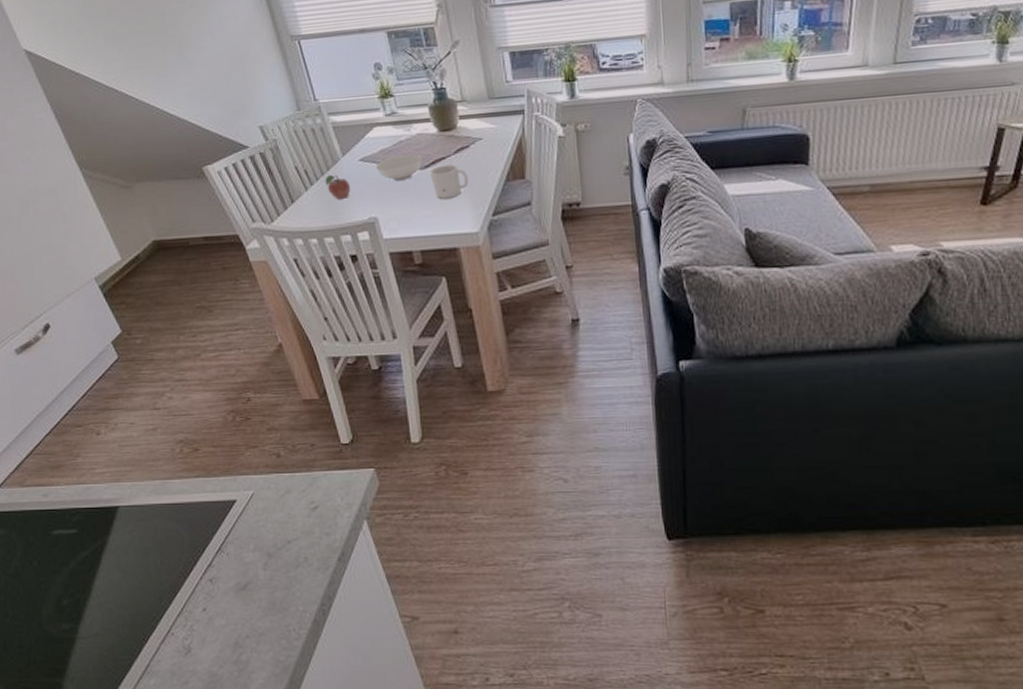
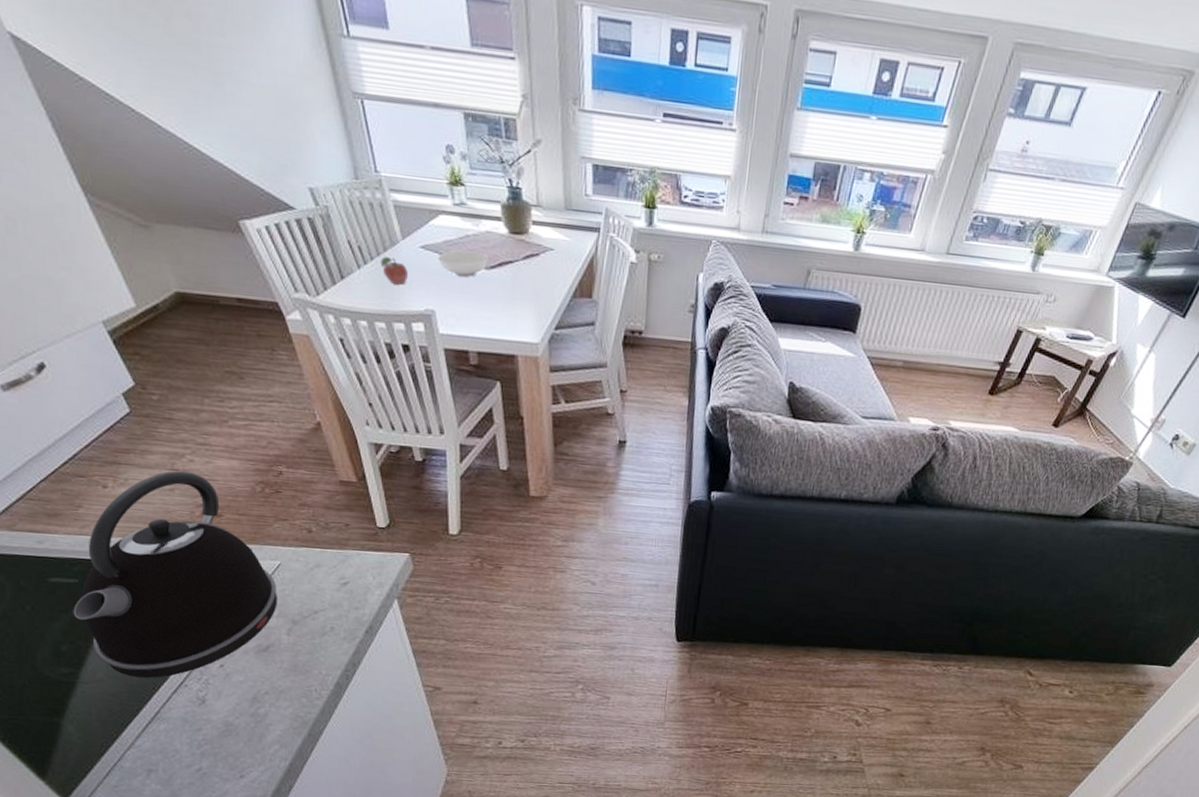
kettle: none [72,409,253,628] -> present [73,471,277,678]
mug: present [429,164,468,199] -> none [494,268,534,305]

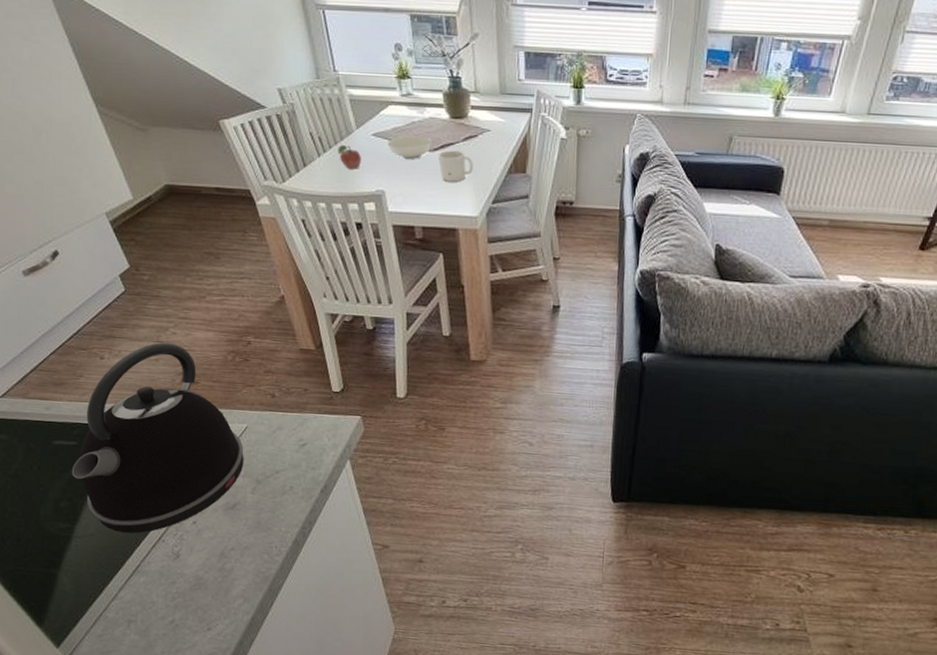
mug: none [494,268,534,305] -> present [437,150,473,182]

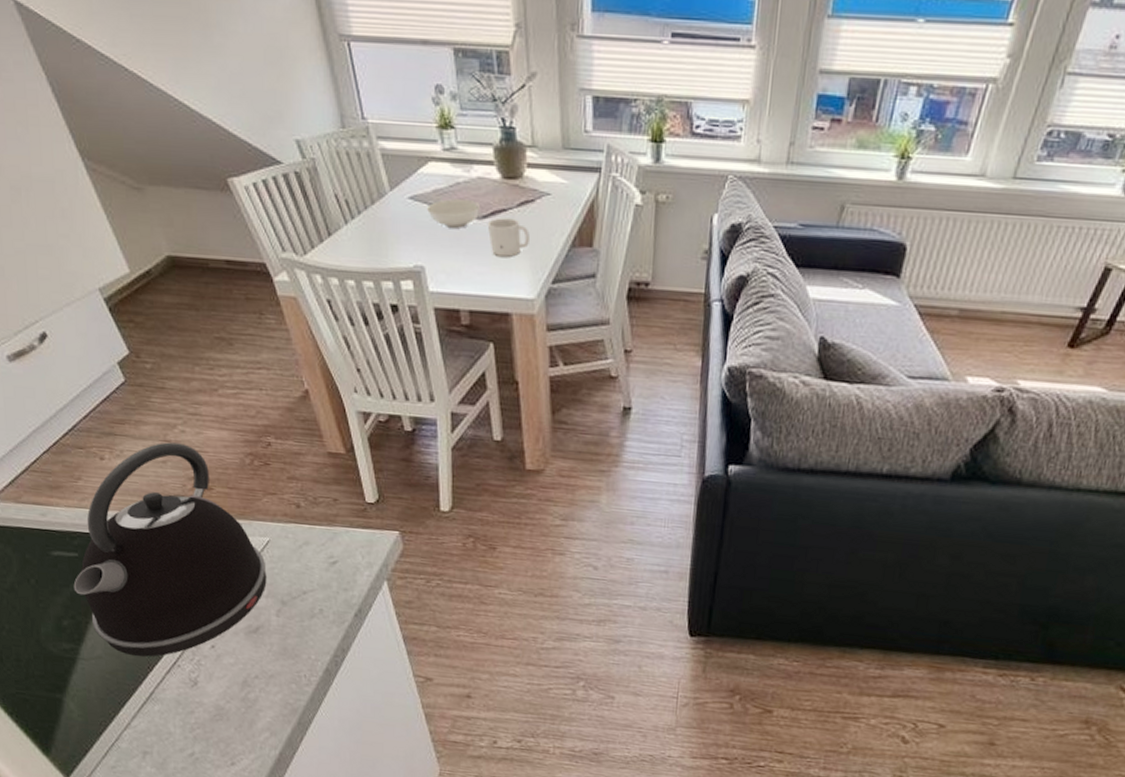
fruit: present [338,145,362,169] -> none [368,210,397,240]

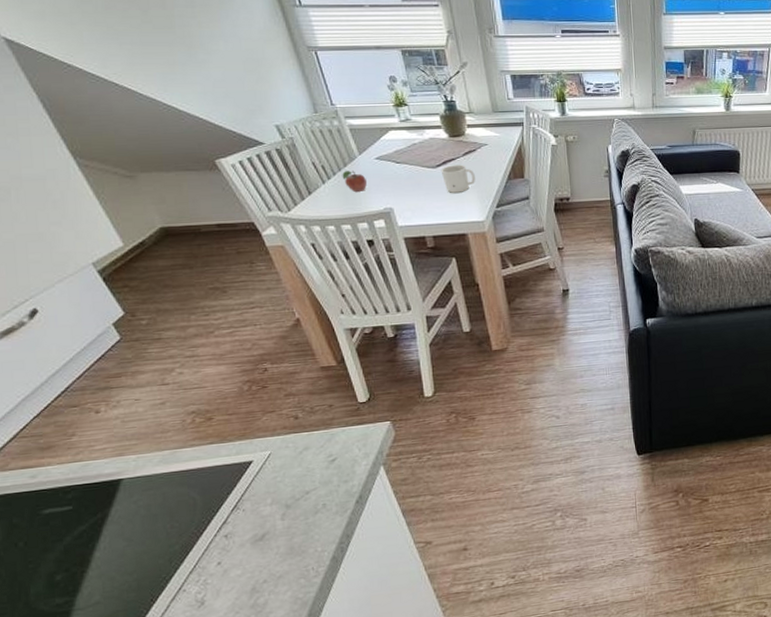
kettle: present [73,442,267,657] -> none [67,384,270,593]
fruit: none [368,210,397,240] -> present [342,171,368,192]
bowl: present [427,199,480,228] -> none [391,155,434,177]

